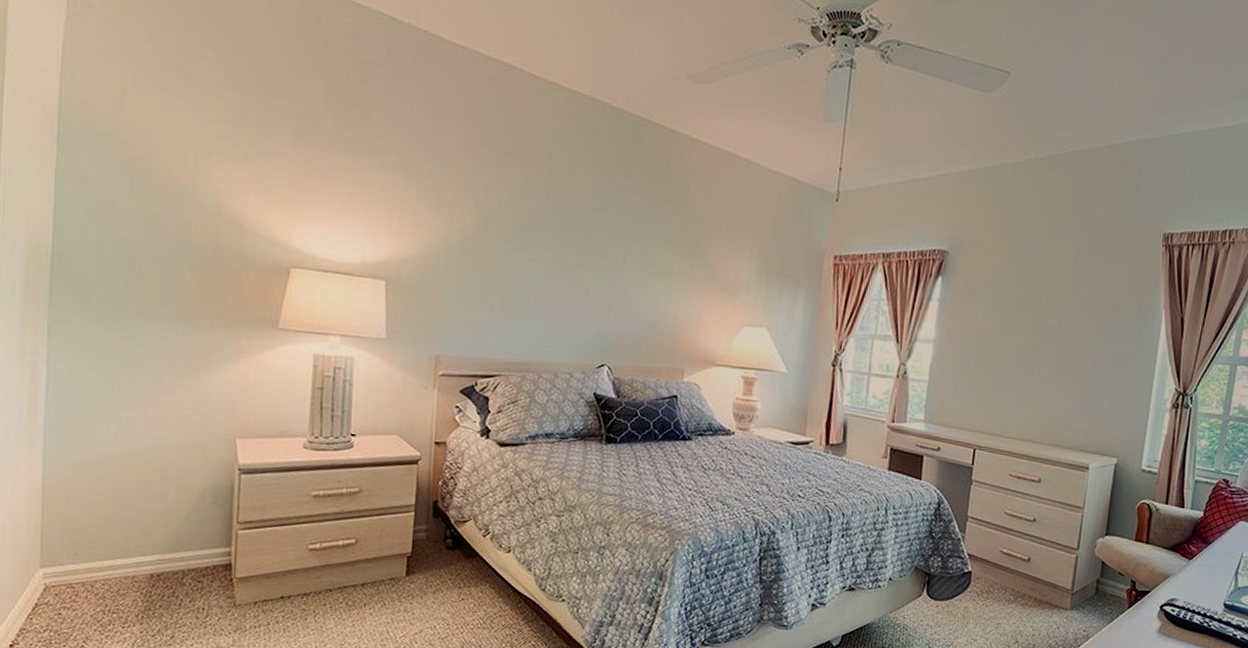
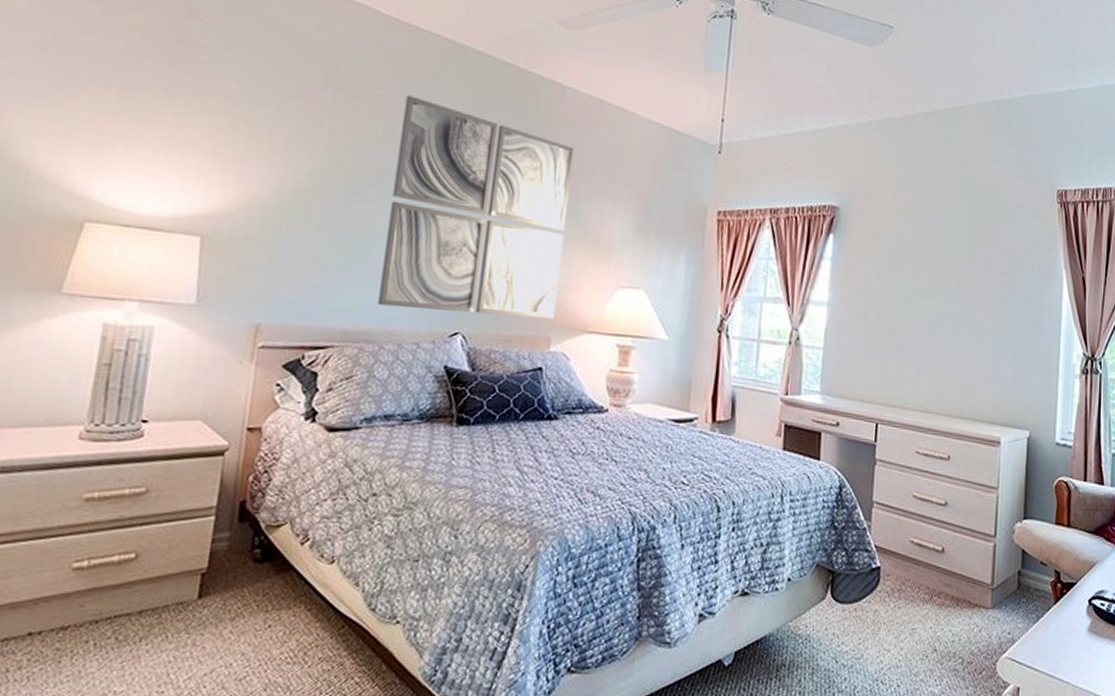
wall art: none [535,150,703,353] -> present [377,95,574,319]

